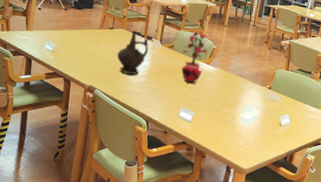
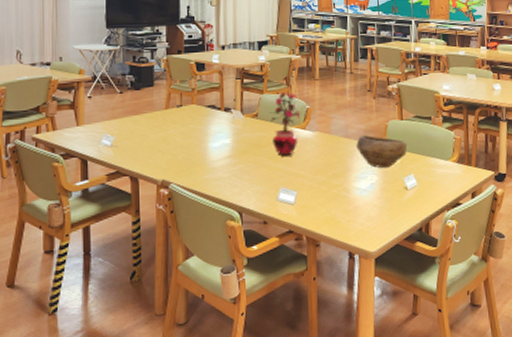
ceremonial vessel: present [116,30,150,75] -> none [190,104,229,158]
bowl: none [247,77,287,107] -> present [356,134,407,169]

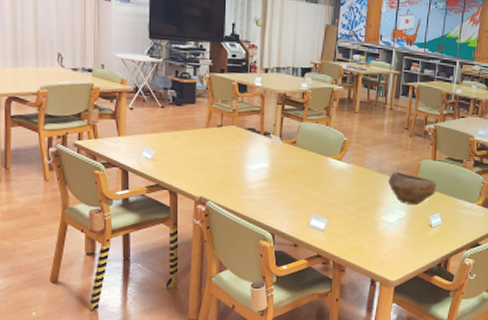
potted plant: present [268,92,301,156] -> none [306,122,338,185]

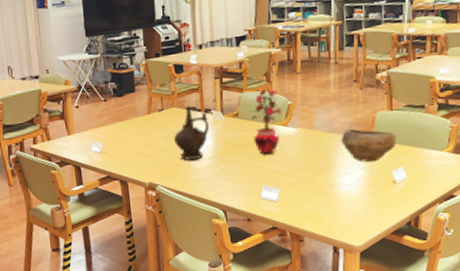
ceremonial vessel: none [229,126,268,180] -> present [173,106,209,160]
potted plant: none [306,122,338,185] -> present [249,88,282,155]

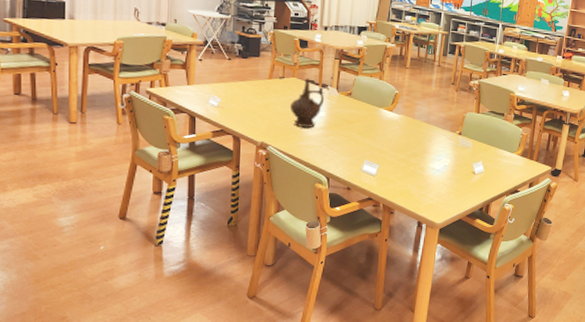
potted plant: present [249,88,282,155] -> none [361,76,390,134]
bowl: present [341,128,396,163] -> none [435,122,479,154]

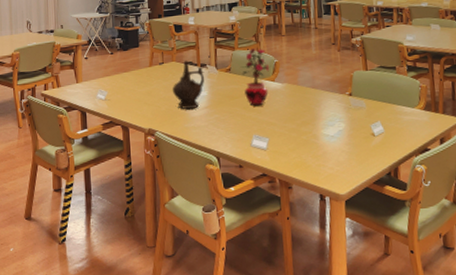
potted plant: none [361,76,390,134] -> present [240,48,270,106]

